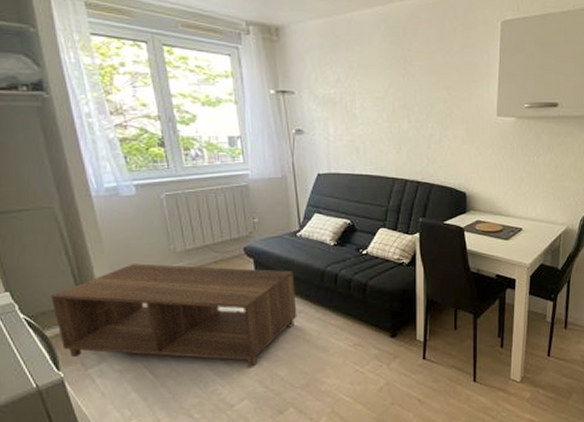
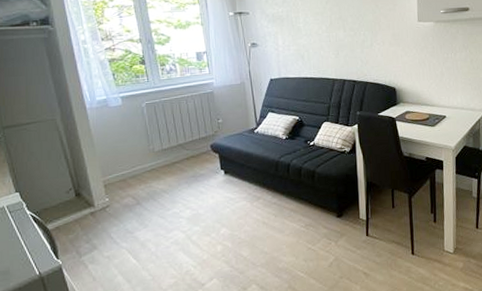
coffee table: present [51,263,297,368] -> none [53,162,257,250]

